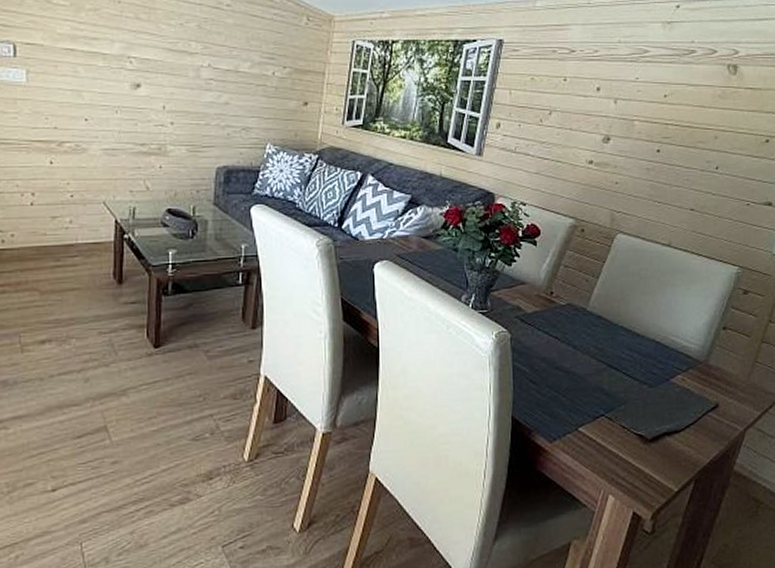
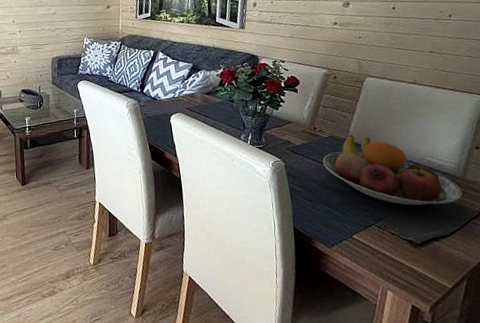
fruit bowl: none [555,303,703,394] -> present [322,134,463,206]

